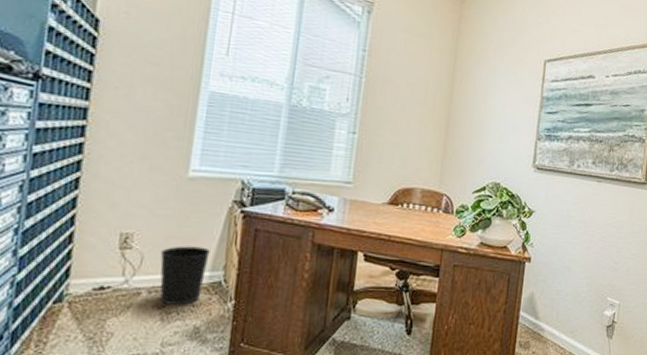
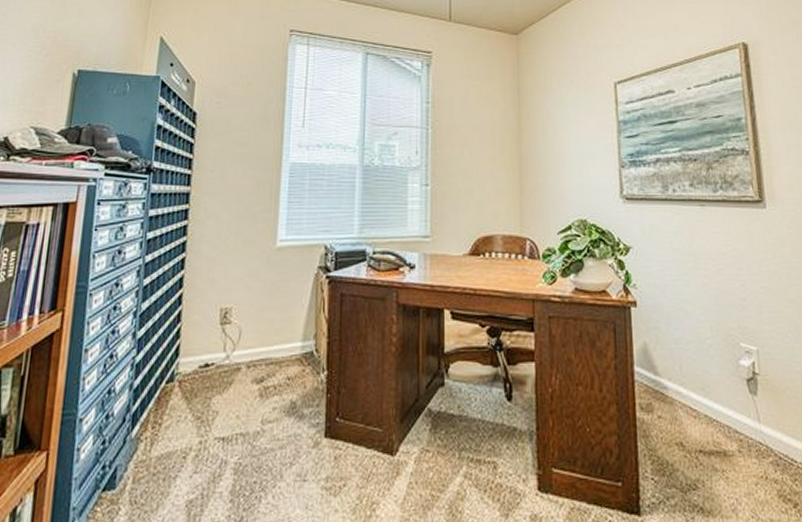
wastebasket: present [159,246,210,305] -> none [256,316,301,379]

